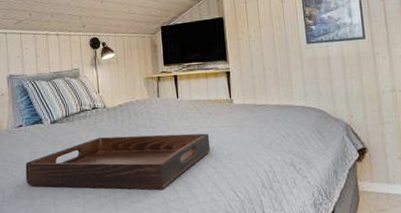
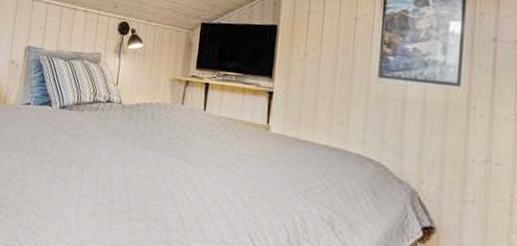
serving tray: present [25,133,211,190] -> none [22,135,233,213]

